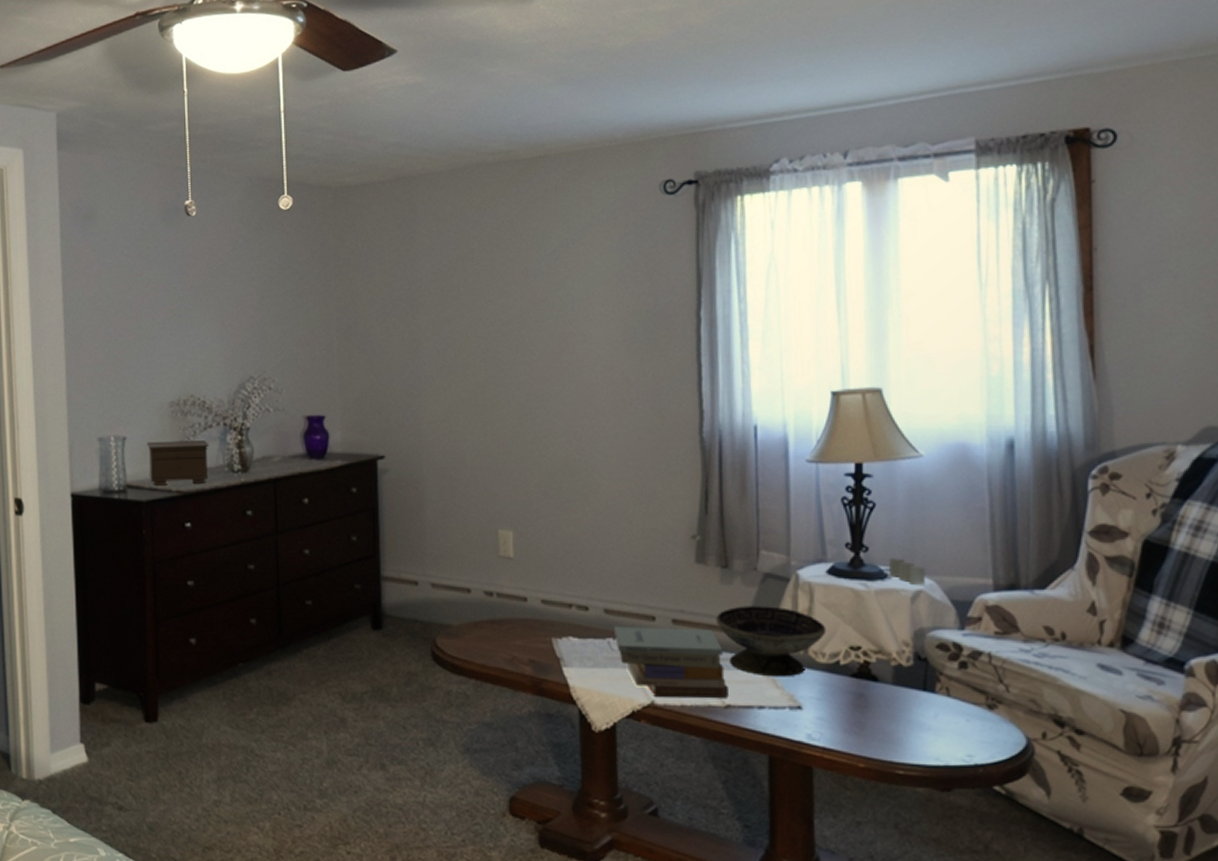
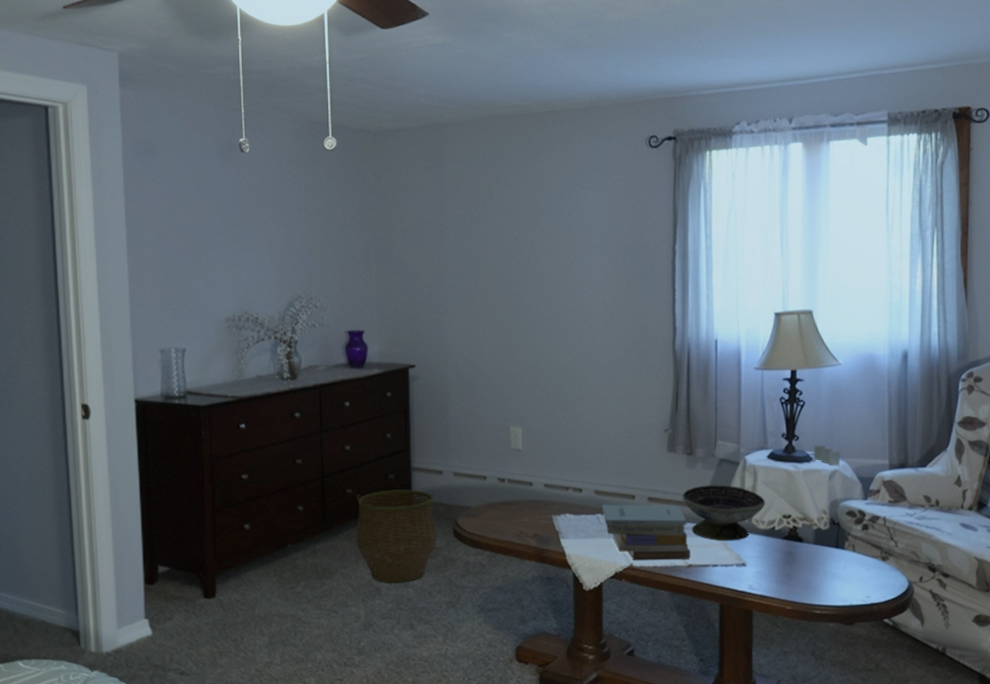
jewelry box: present [147,440,209,487] -> none [205,352,262,393]
basket: none [316,602,413,714] -> present [356,489,438,583]

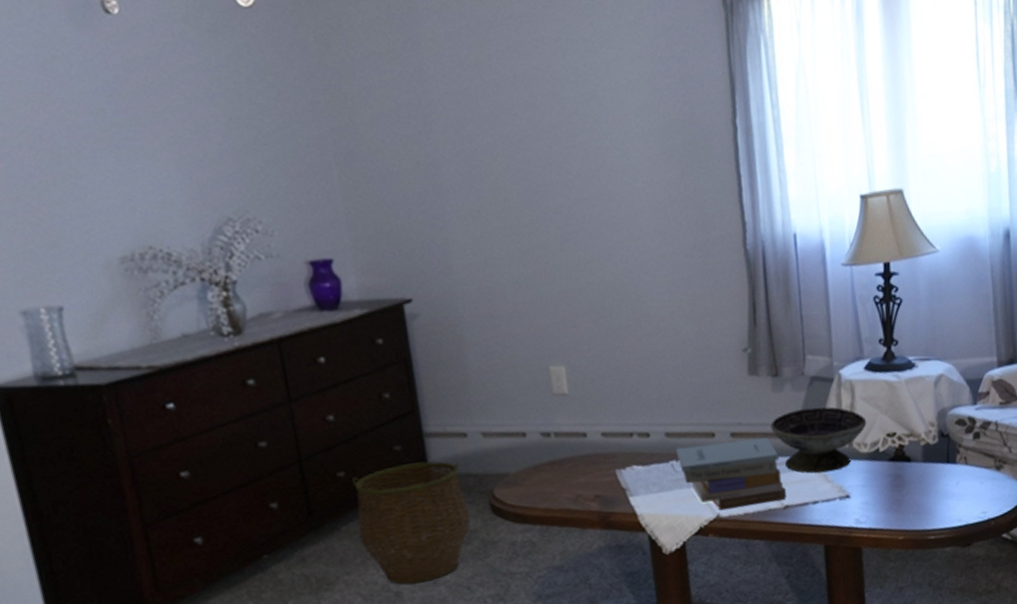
candle: present [814,445,841,467] -> none [915,347,945,371]

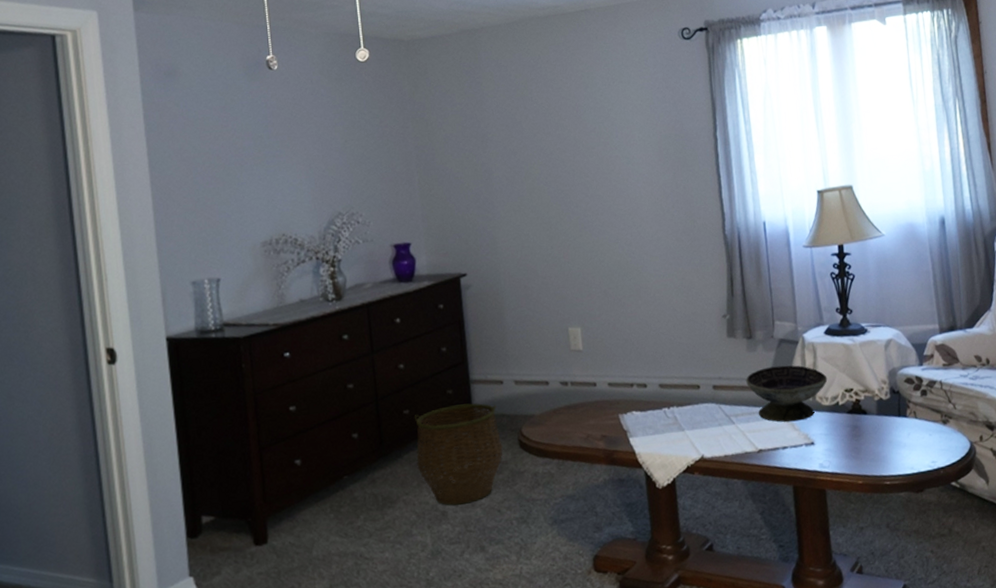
books: present [675,438,786,511] -> none [667,390,760,452]

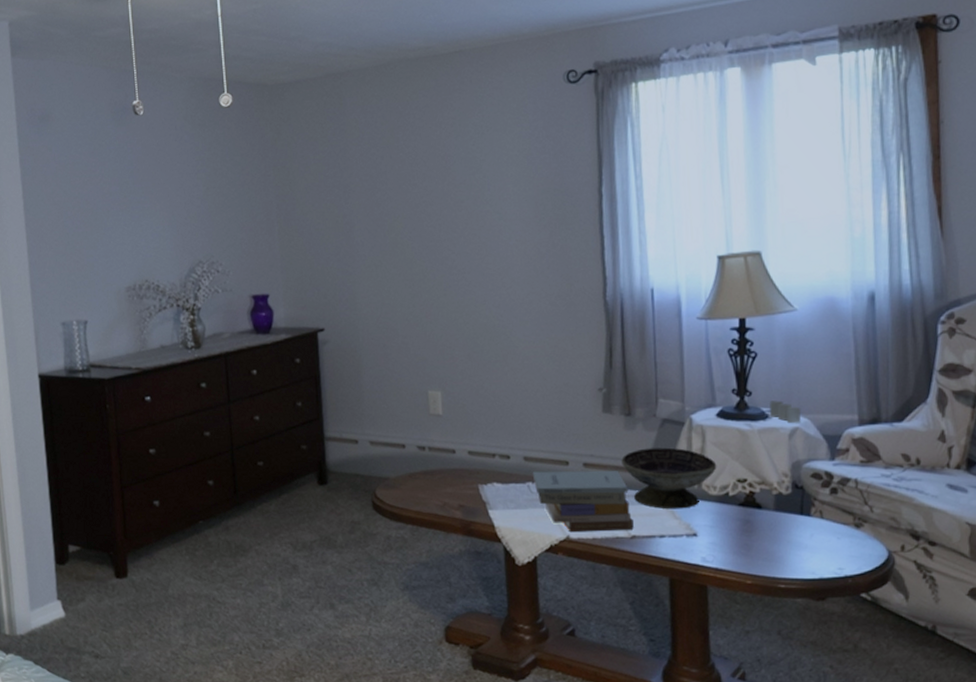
basket: present [414,403,503,506] -> none [268,460,356,560]
books: none [667,390,760,452] -> present [532,470,634,533]
candle: none [867,316,894,336] -> present [769,400,801,424]

